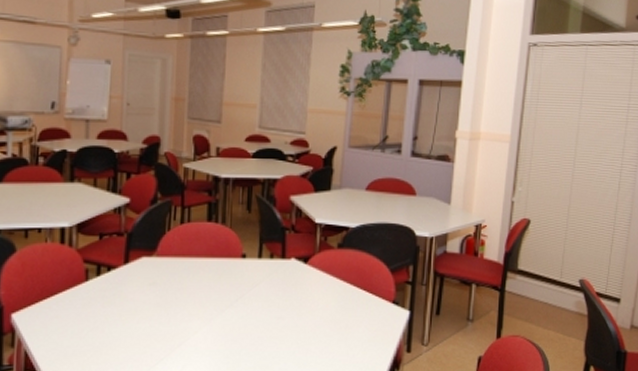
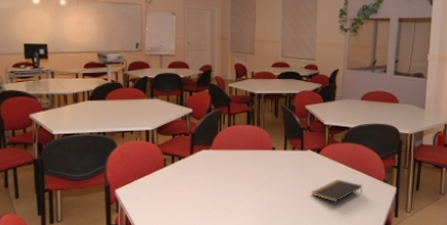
notepad: none [293,300,364,332] -> present [311,180,362,202]

